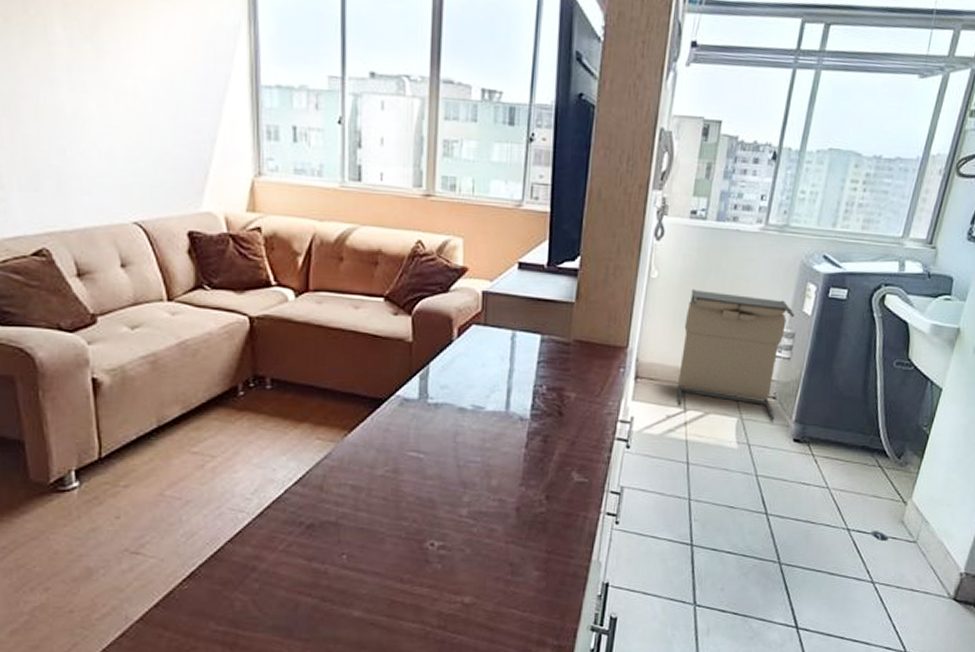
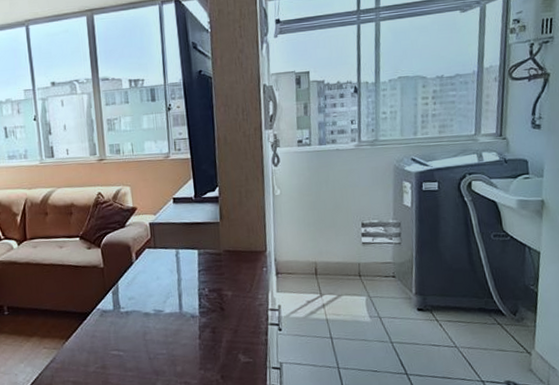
laundry hamper: present [677,288,795,419] -> none [308,198,398,294]

